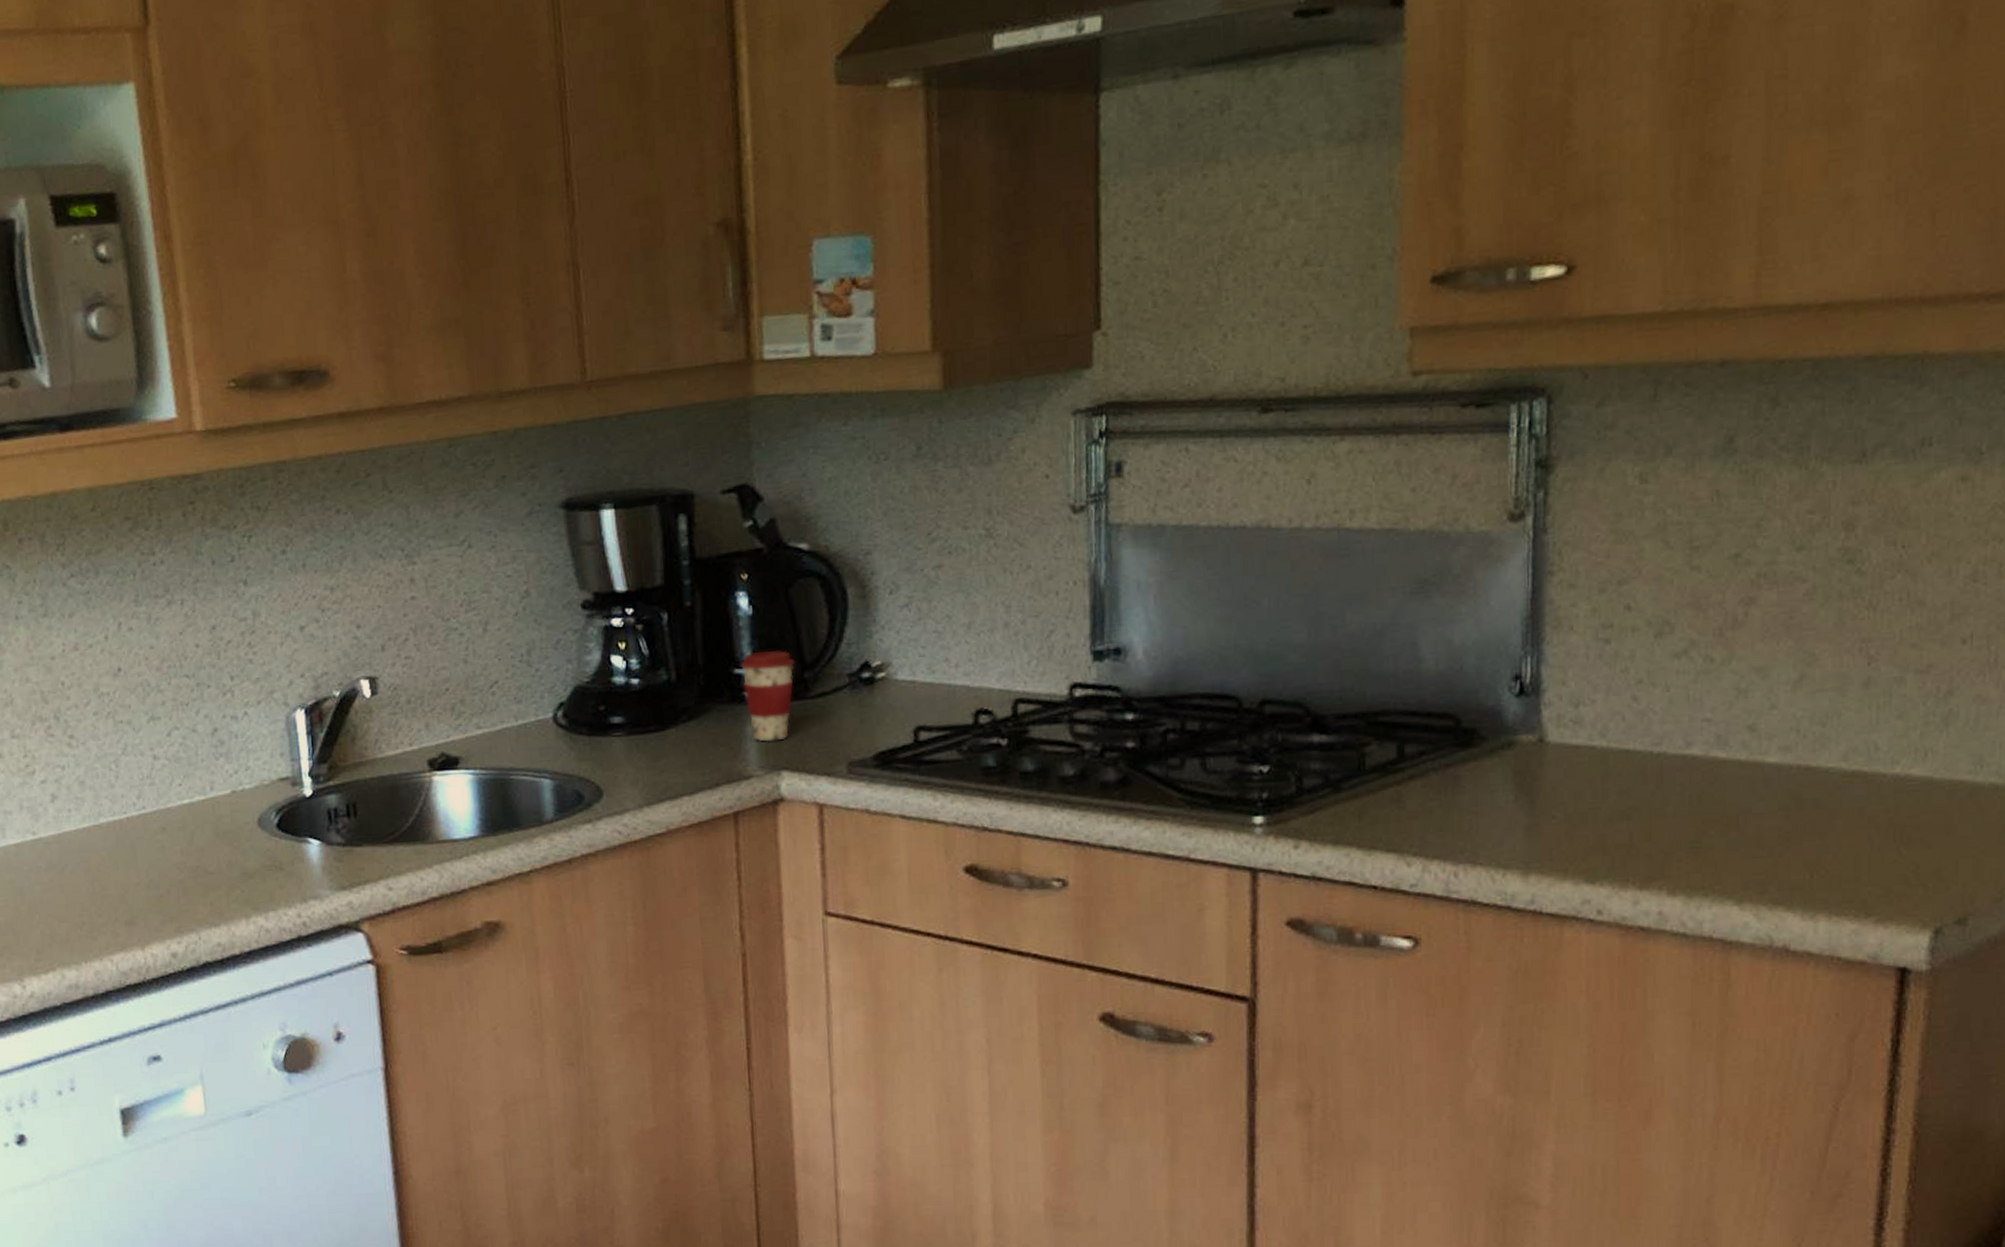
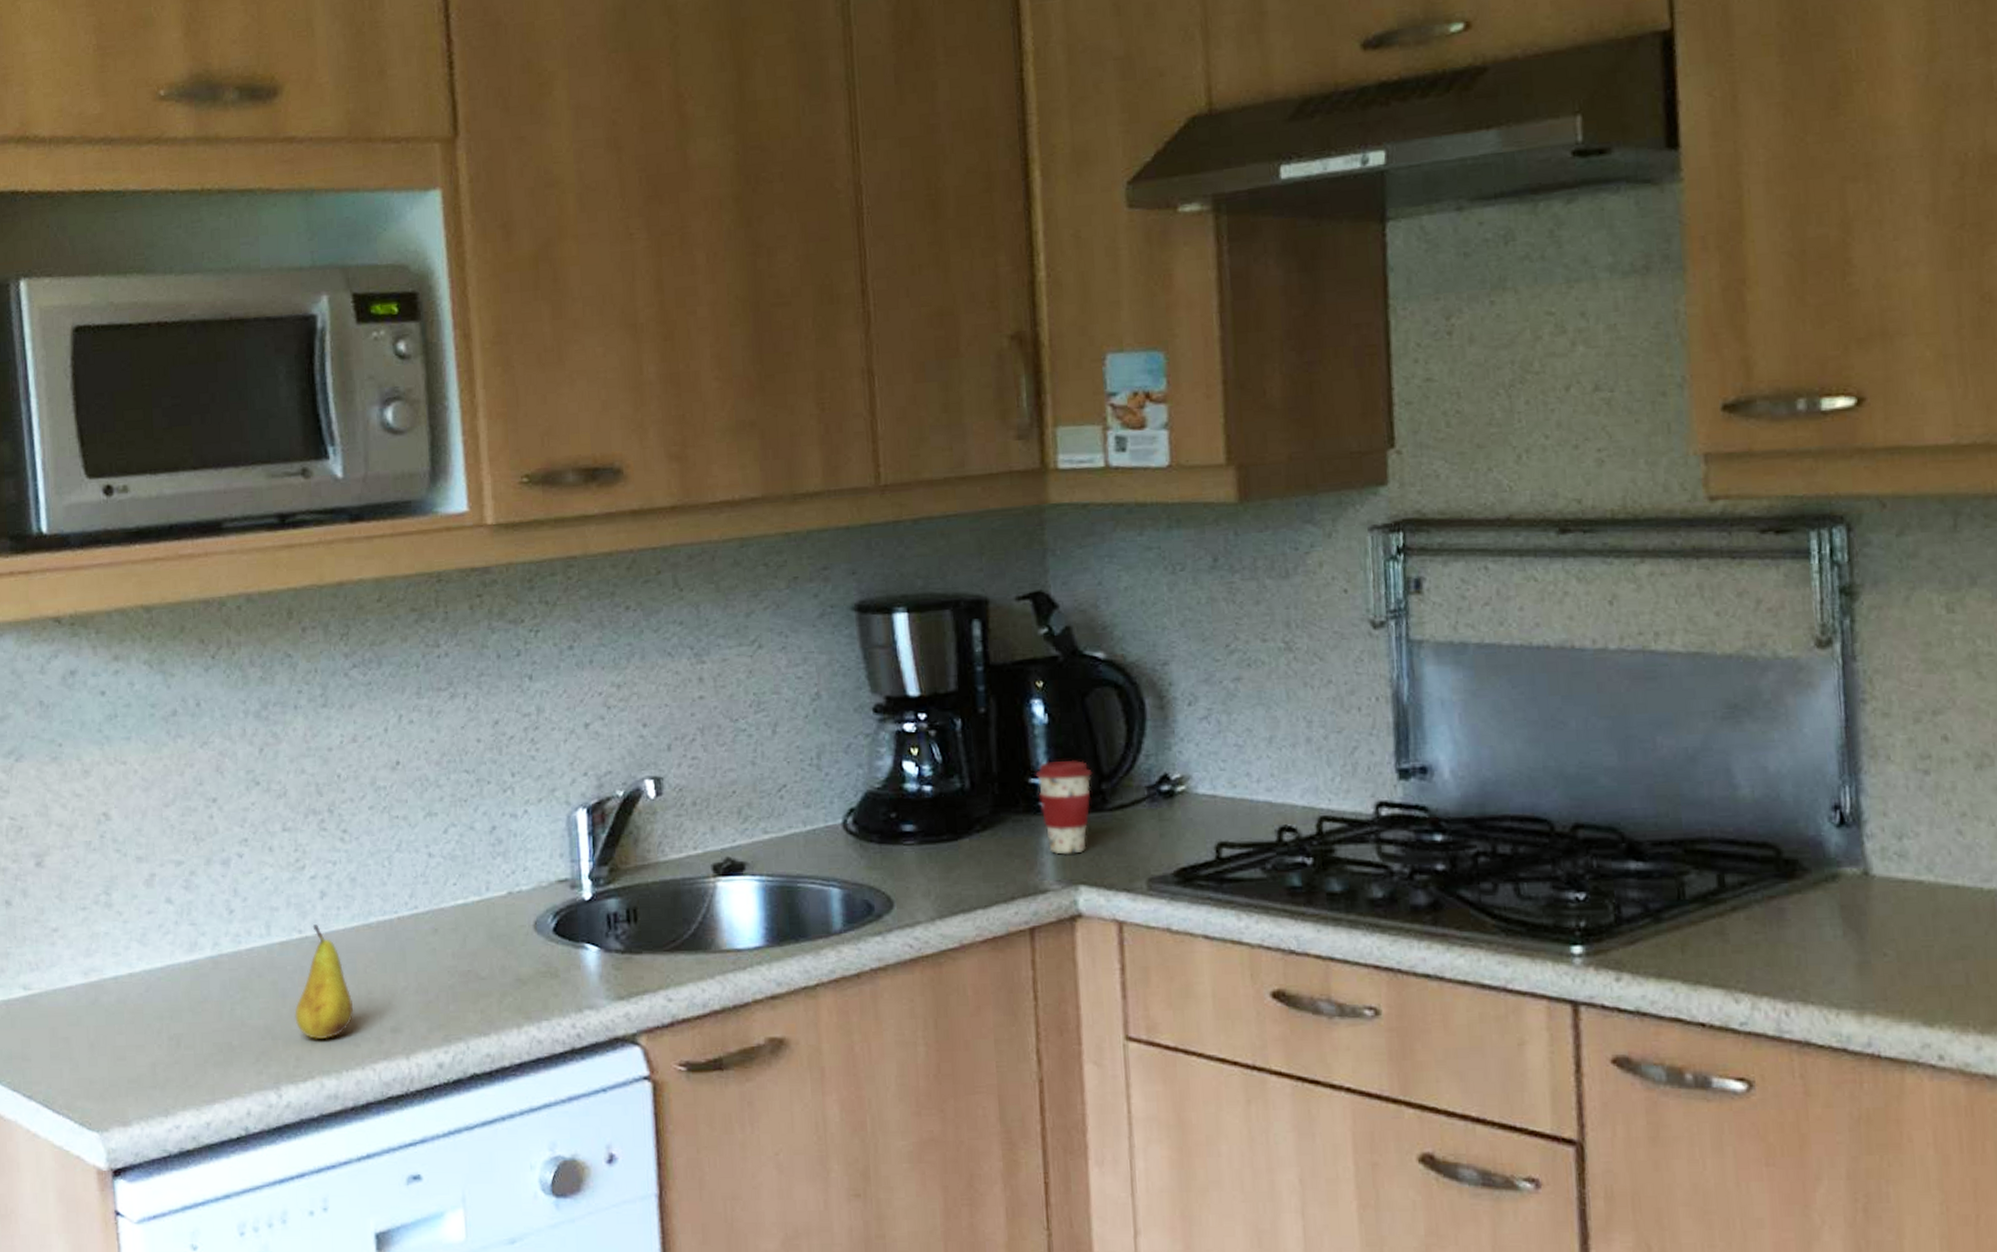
fruit: none [33,826,90,934] -> present [294,924,354,1039]

